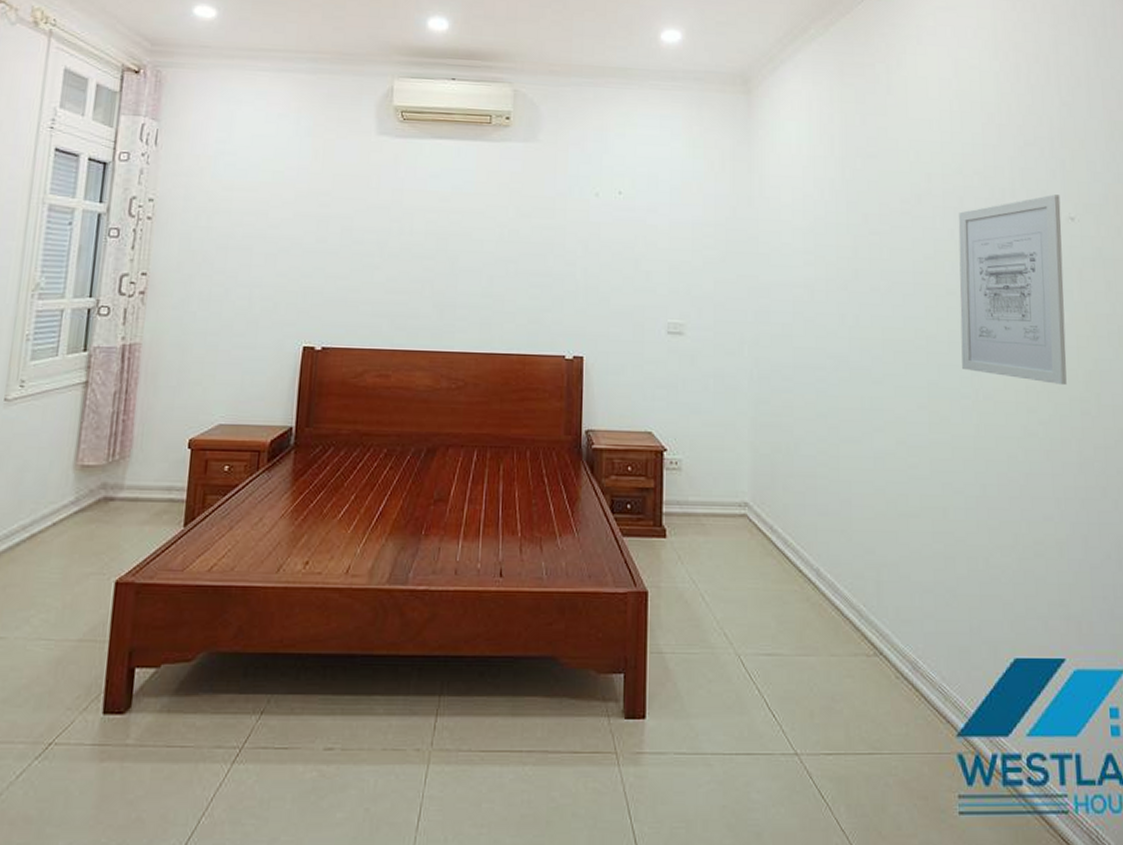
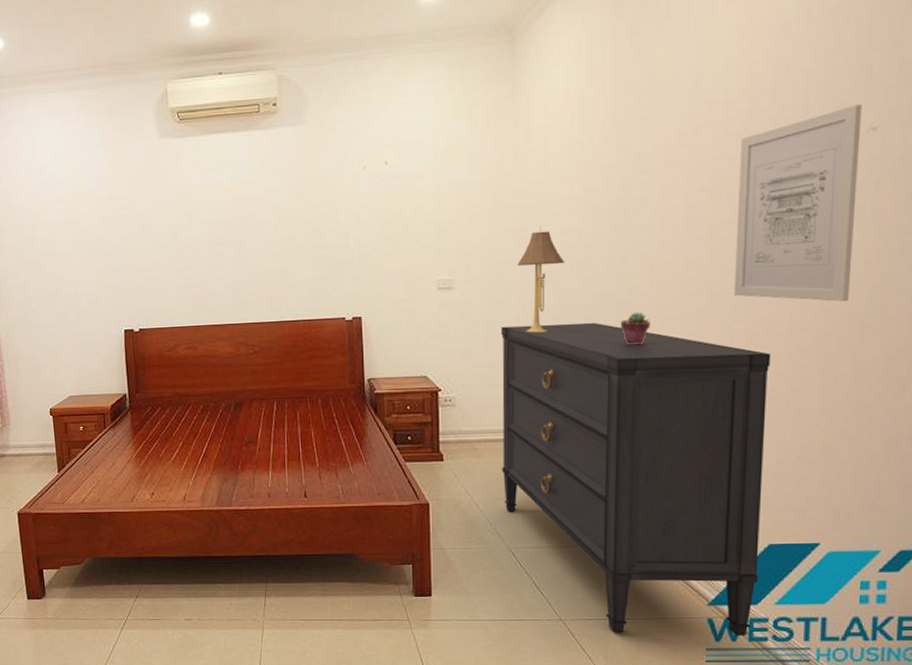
dresser: none [731,381,1007,779] -> present [501,322,771,637]
table lamp: none [750,276,798,392] -> present [517,226,565,333]
potted succulent: none [854,377,883,415] -> present [620,312,650,345]

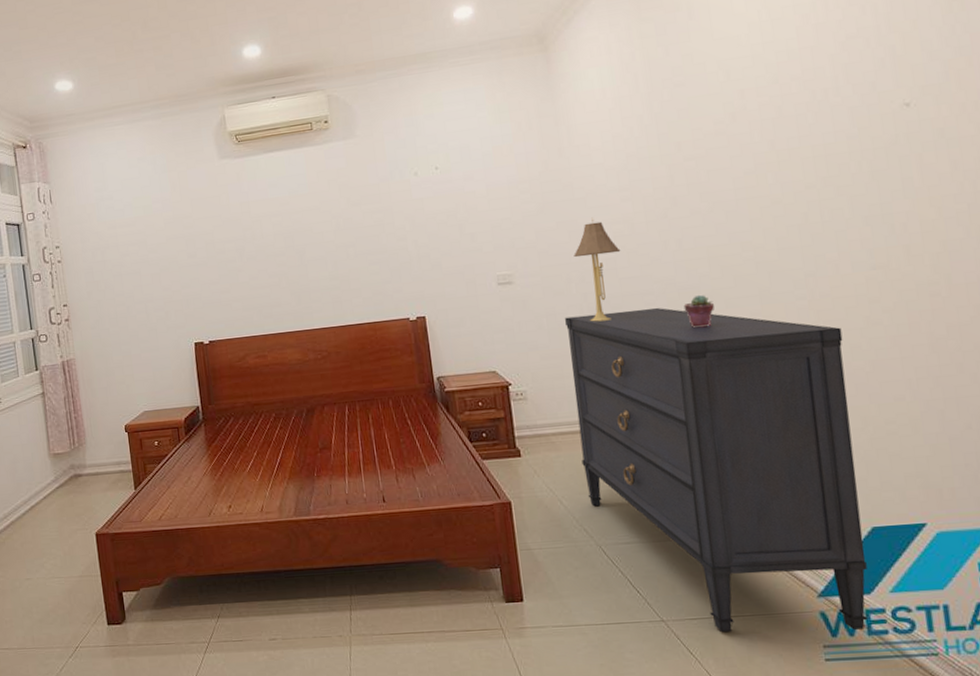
wall art: present [734,104,862,302] -> none [777,83,912,273]

